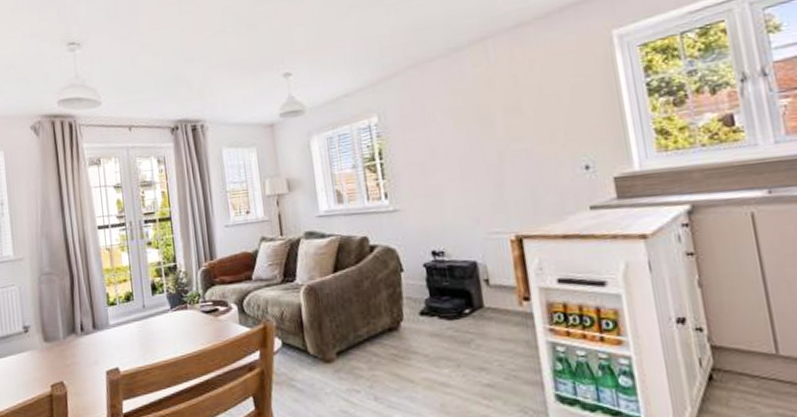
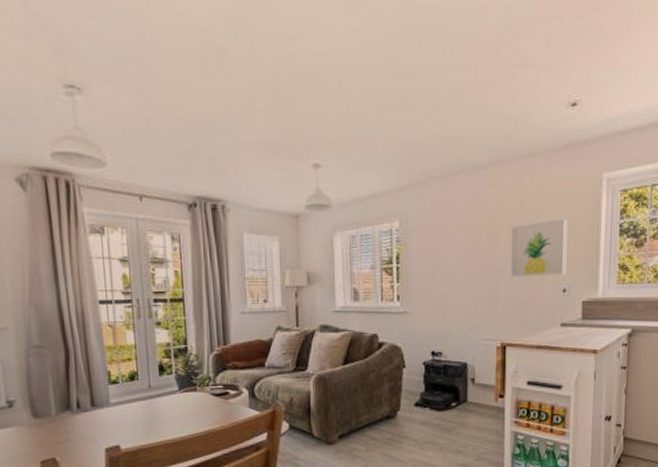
wall art: none [505,87,586,160] -> present [509,219,568,278]

